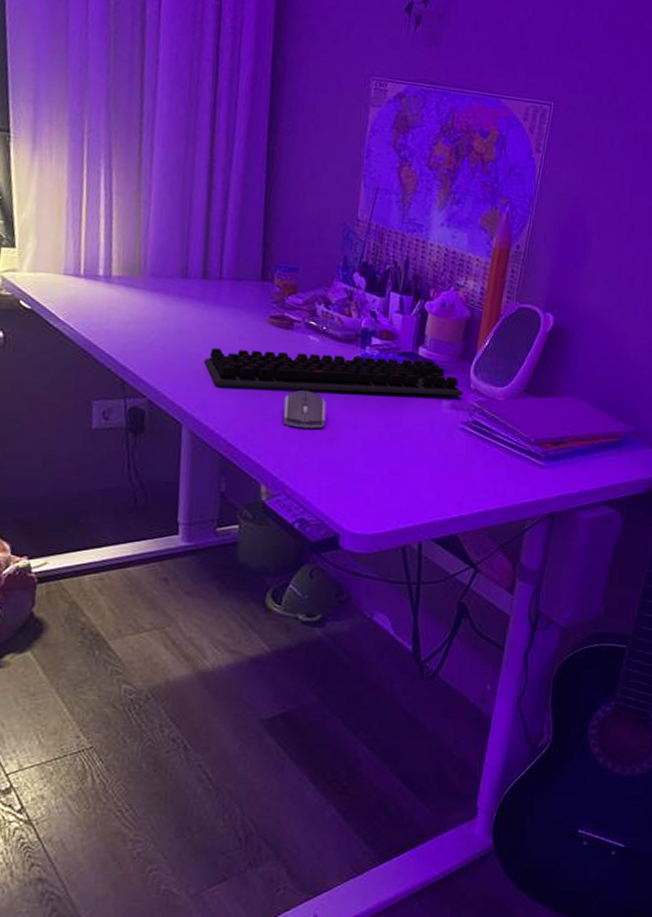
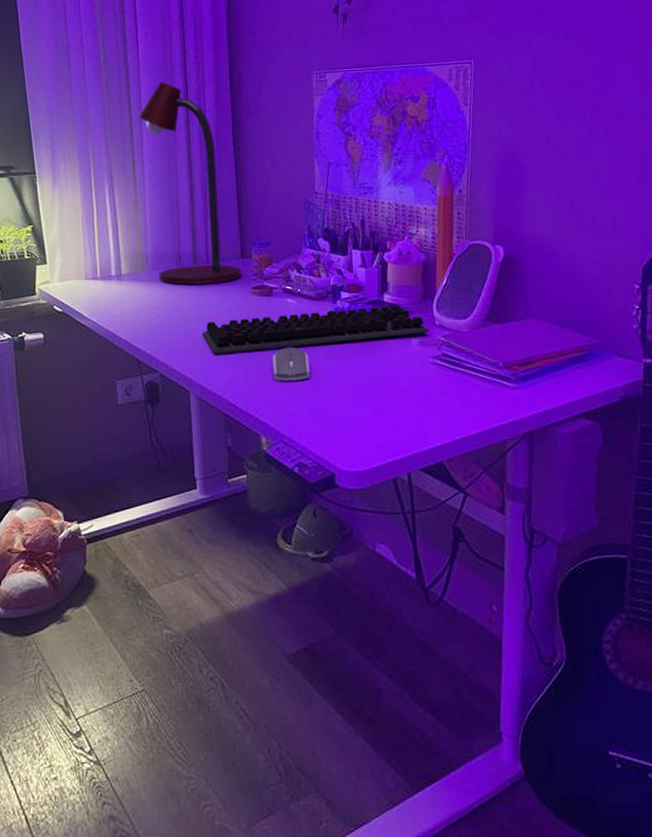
desk lamp: none [152,49,261,305] -> present [138,81,242,285]

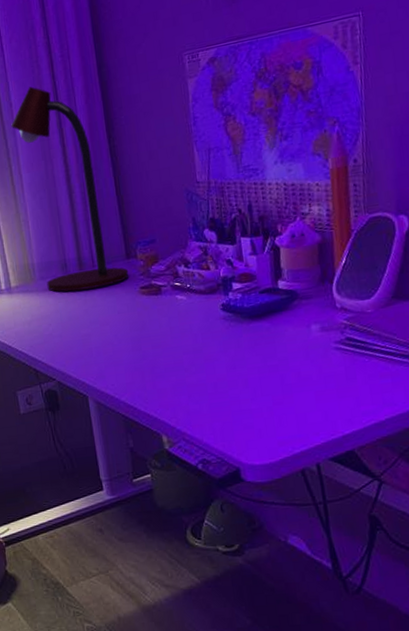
computer keyboard: present [201,305,430,355] -> none [94,290,331,359]
computer mouse: present [272,347,310,381] -> none [166,344,207,379]

